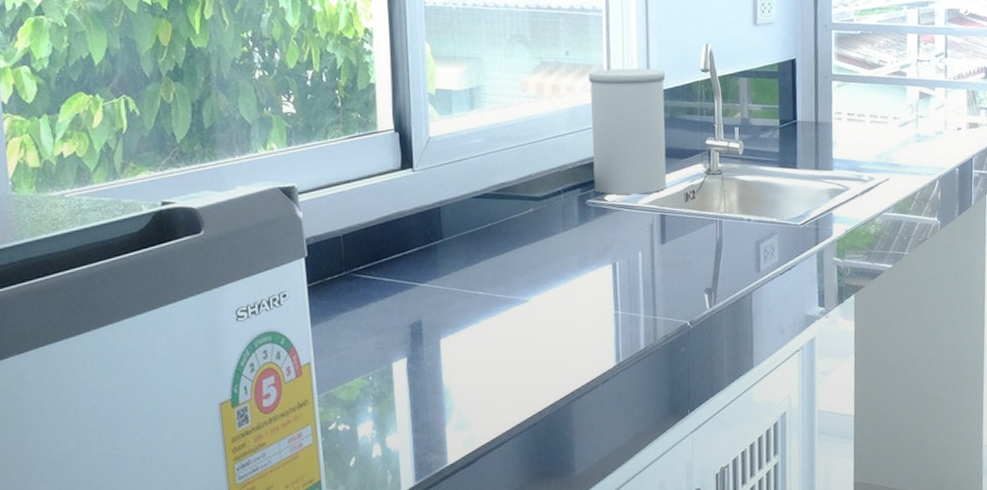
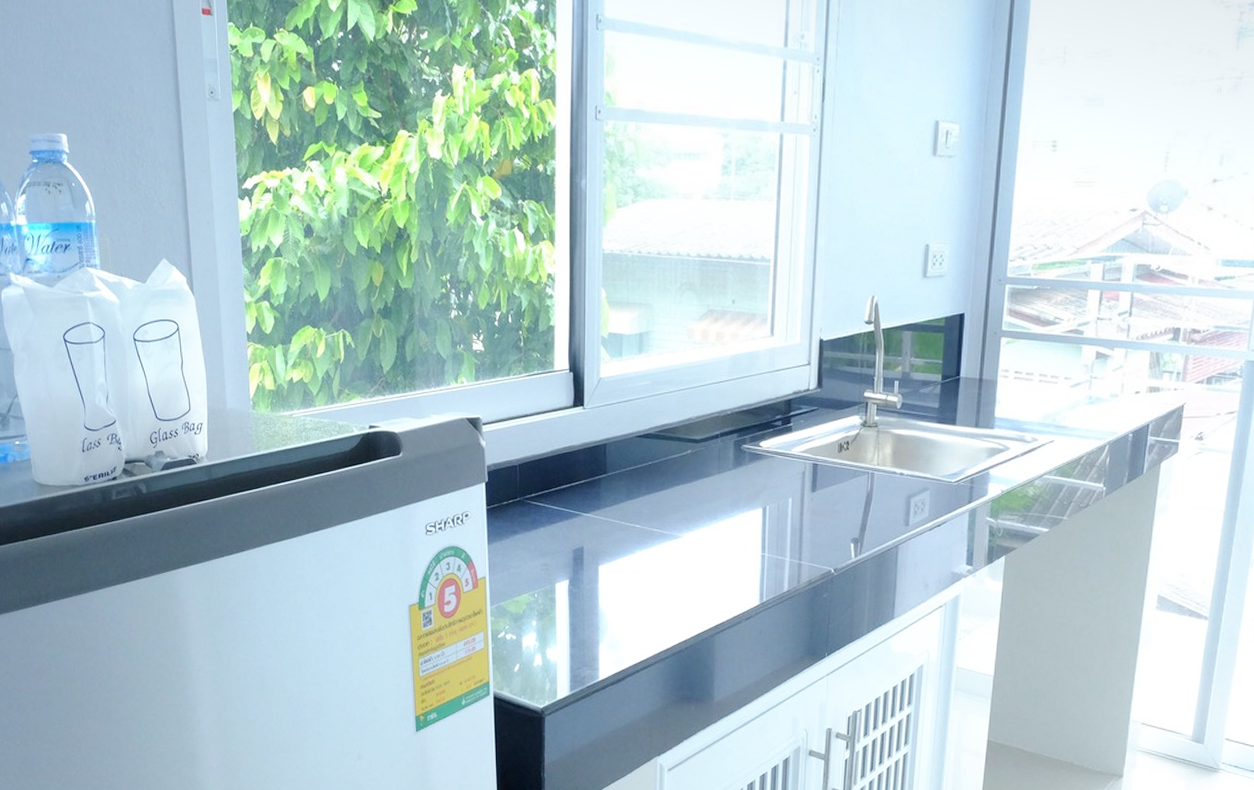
canister: present [589,68,667,195] -> none [751,318,829,443]

